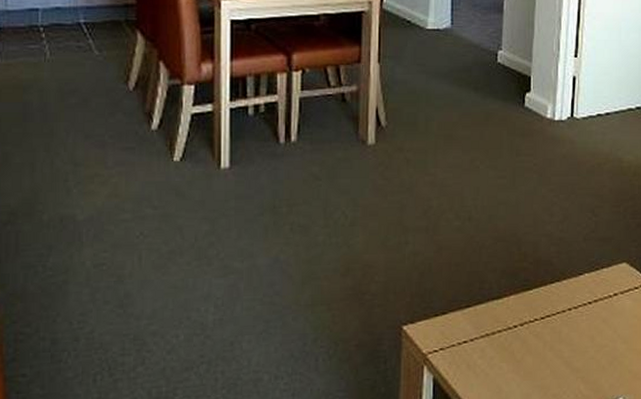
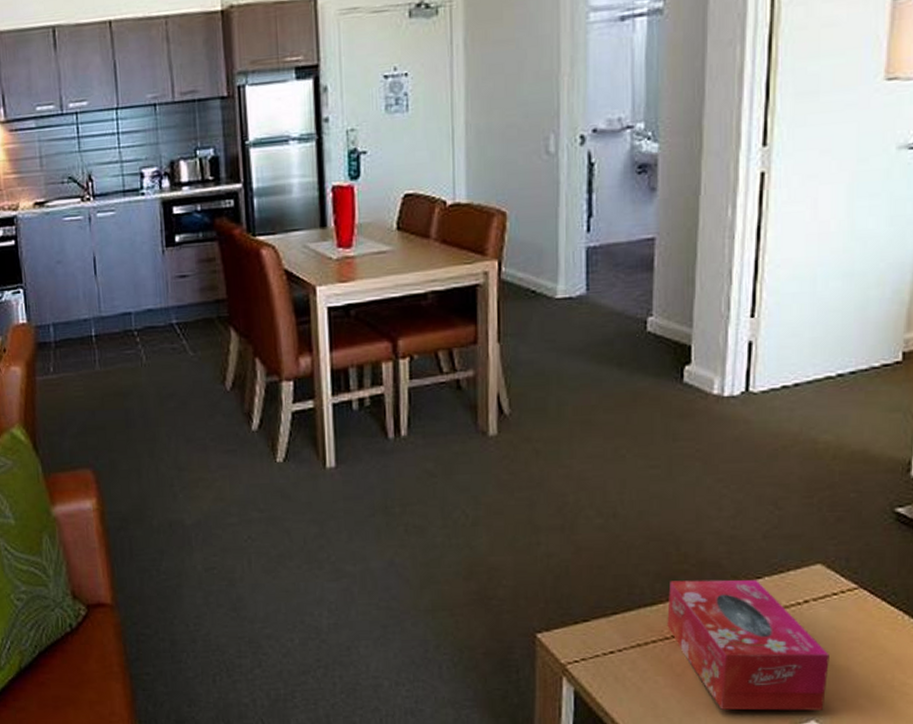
tissue box: none [510,276,633,391] -> present [667,579,829,711]

